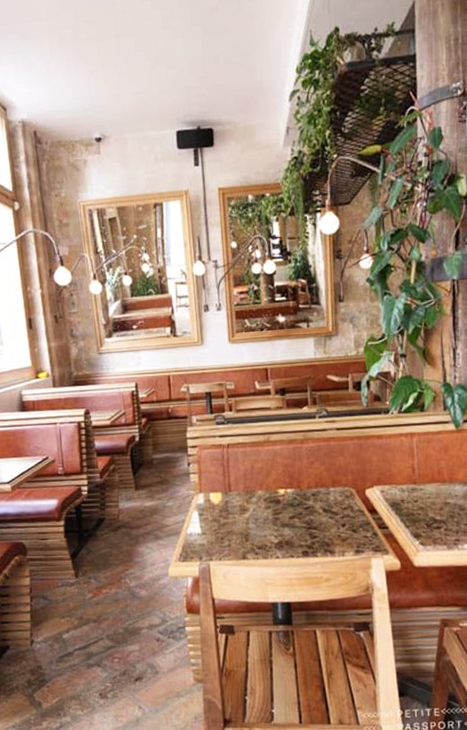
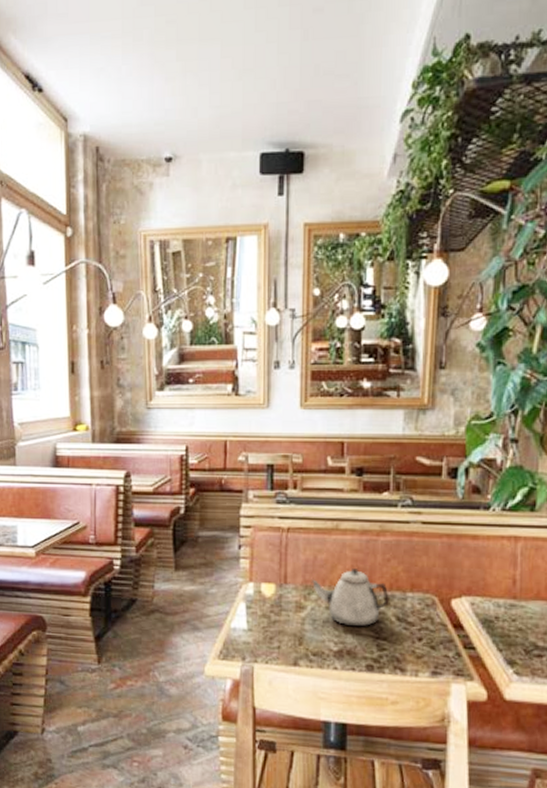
teapot: none [251,472,317,521] -> present [311,568,391,627]

